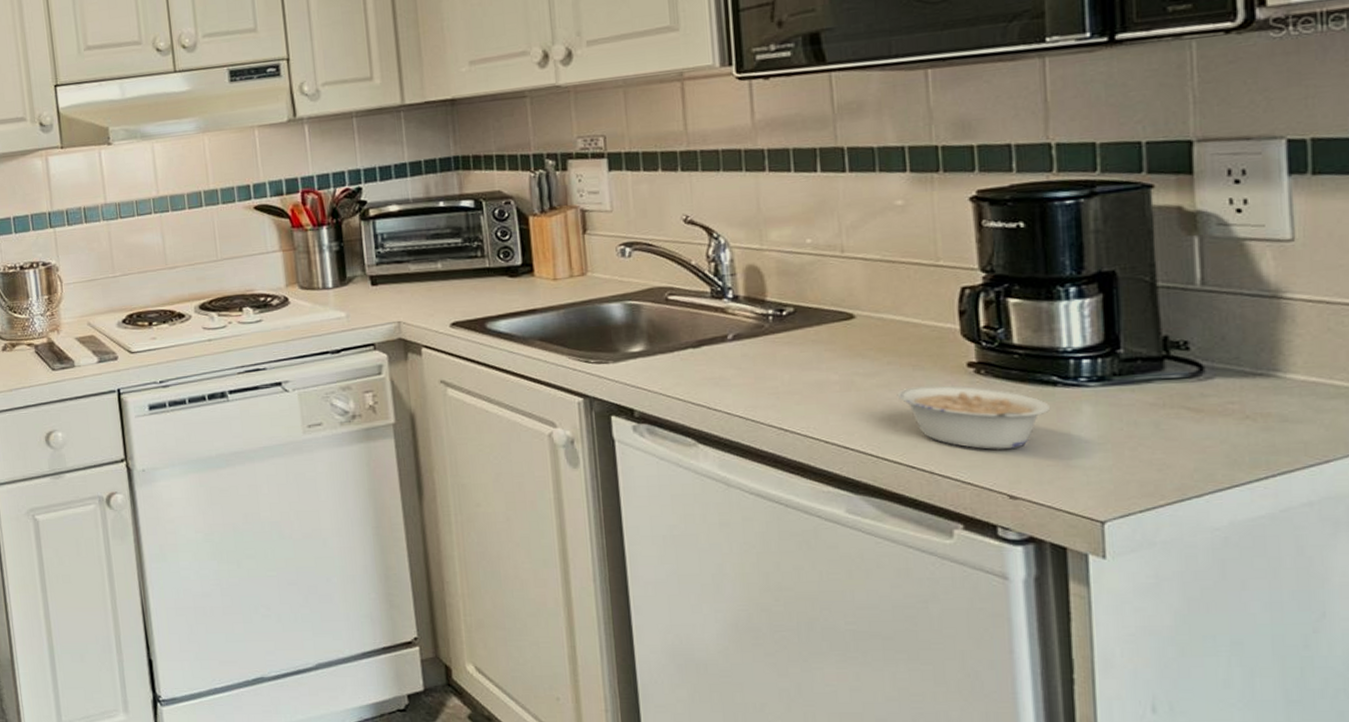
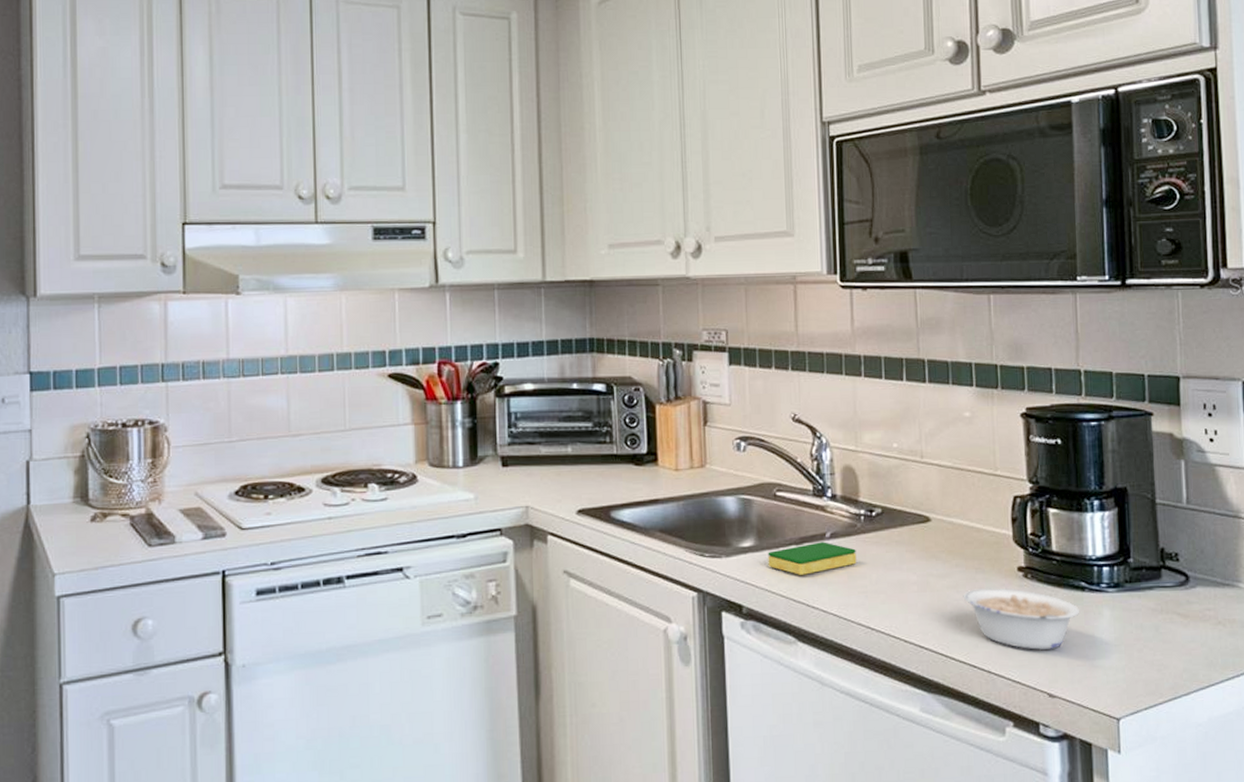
dish sponge: none [660,344,765,378] -> present [768,542,857,575]

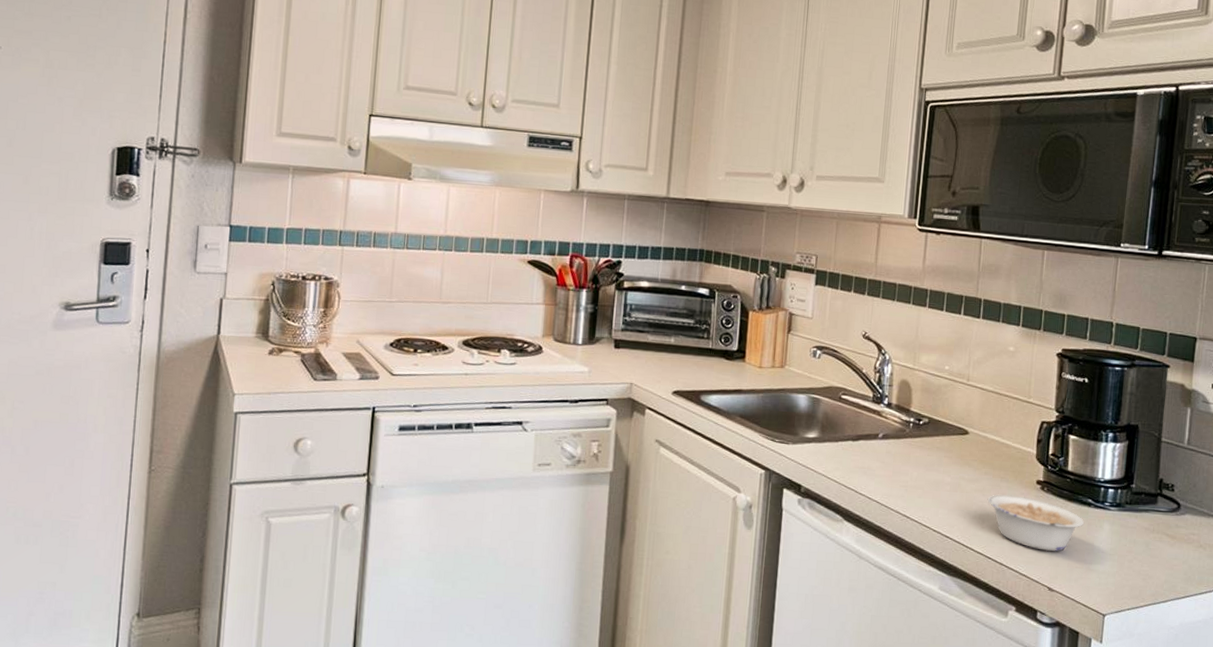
dish sponge: present [768,542,857,575] -> none [827,440,903,466]

